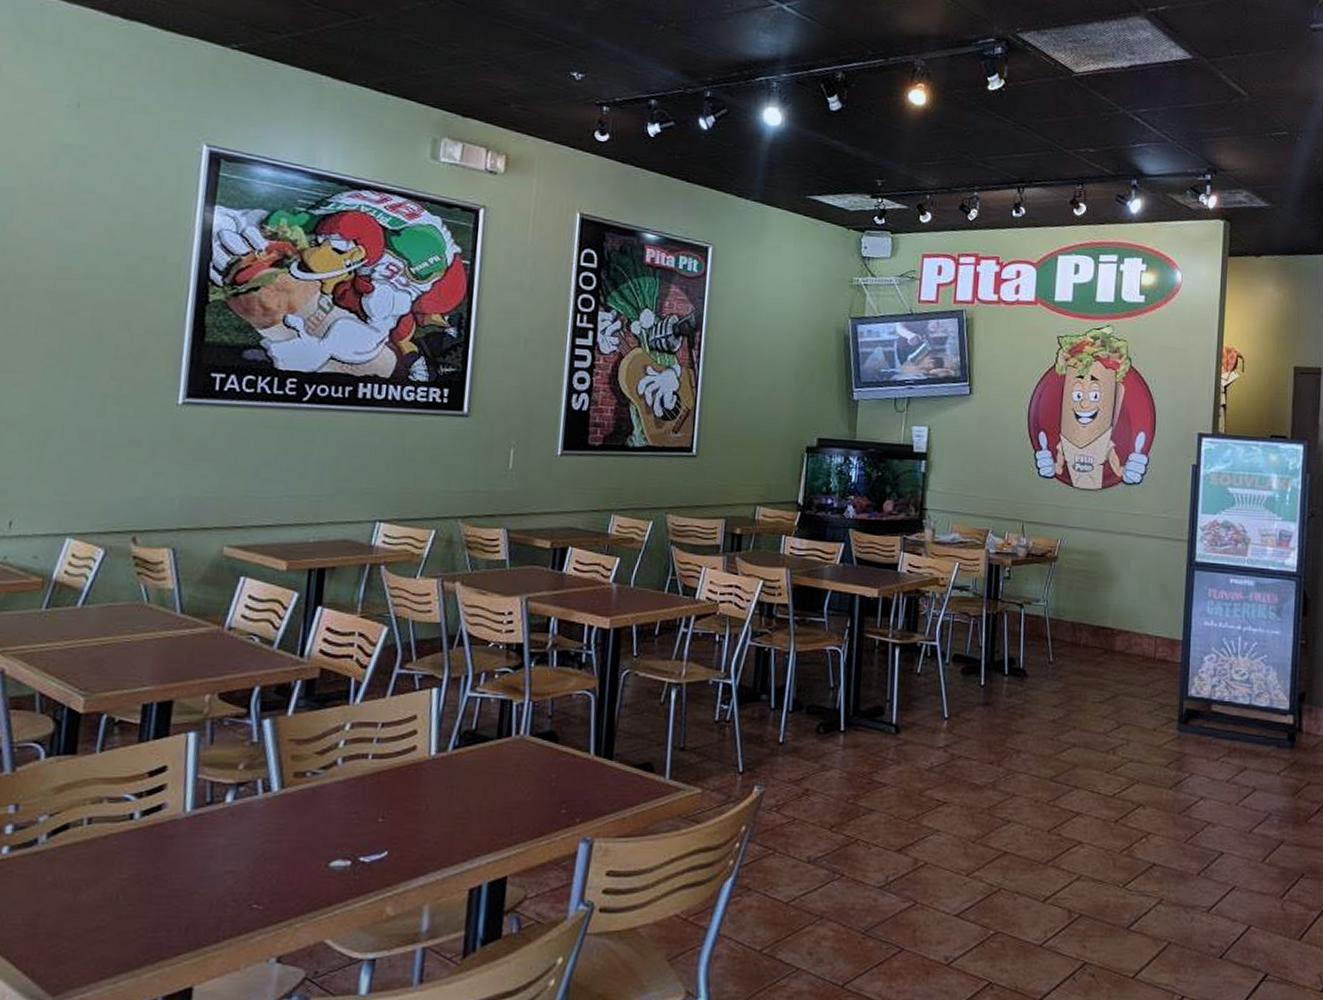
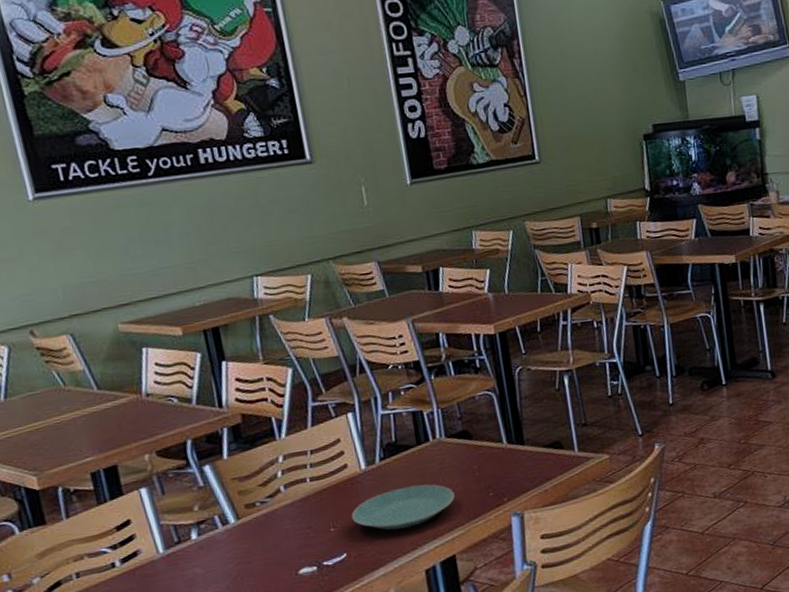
plate: none [405,784,524,833] -> present [351,484,455,530]

